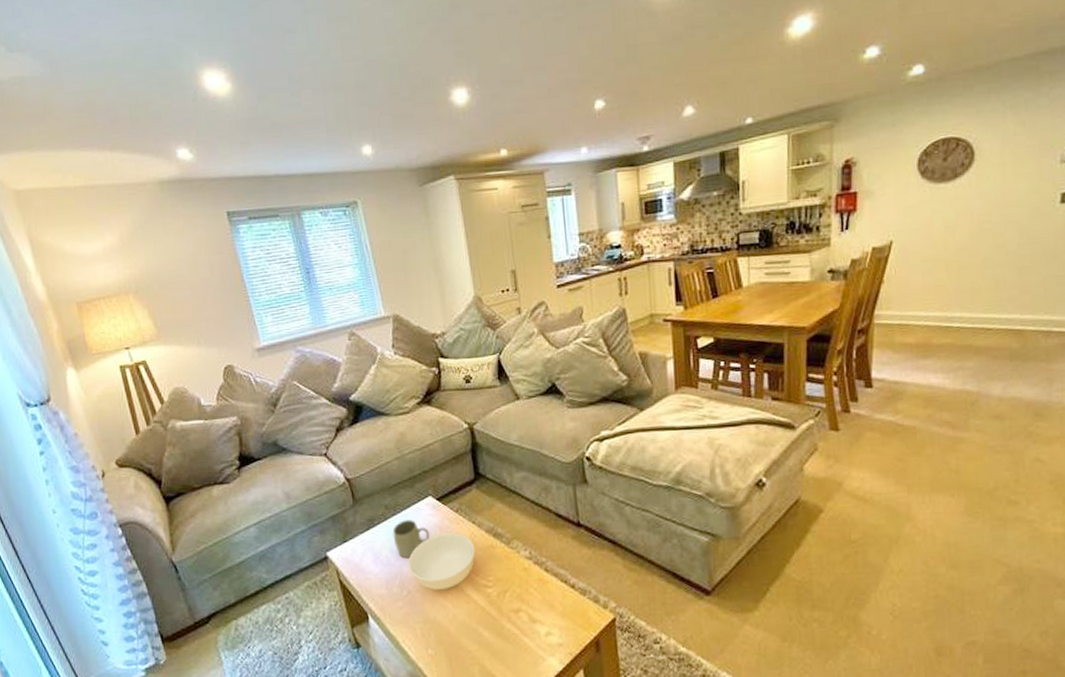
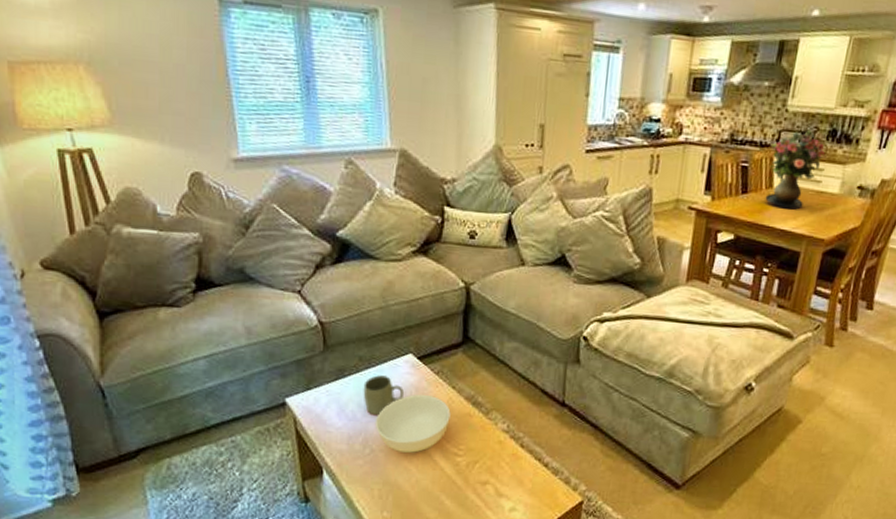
bouquet: none [732,227,787,305] -> present [765,129,825,210]

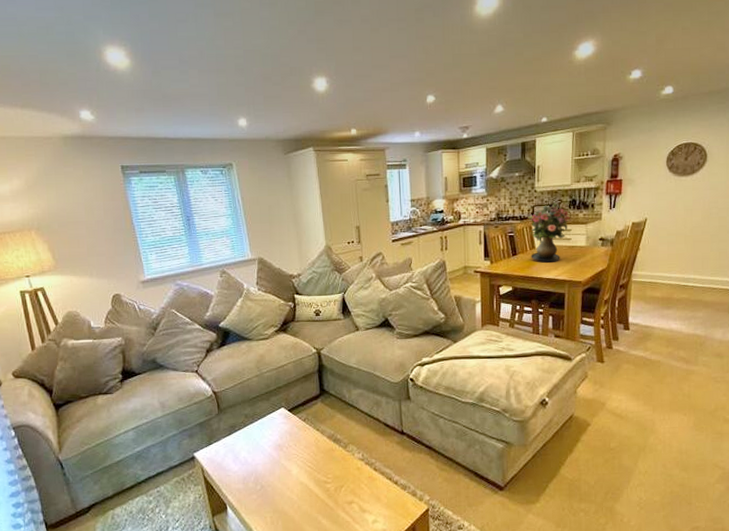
mug: present [363,375,404,416] -> none [250,427,281,459]
bowl: present [374,395,451,453] -> none [262,438,318,485]

